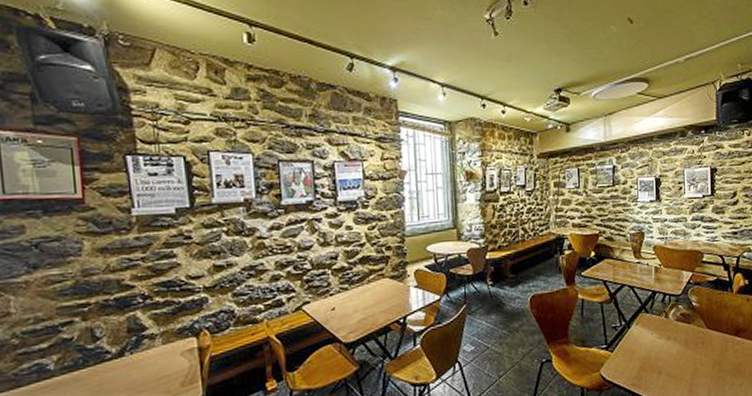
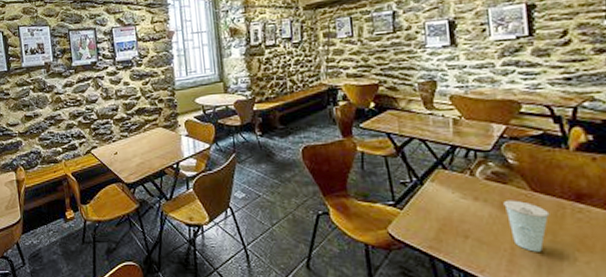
cup: none [688,337,718,381] -> present [503,200,550,252]

